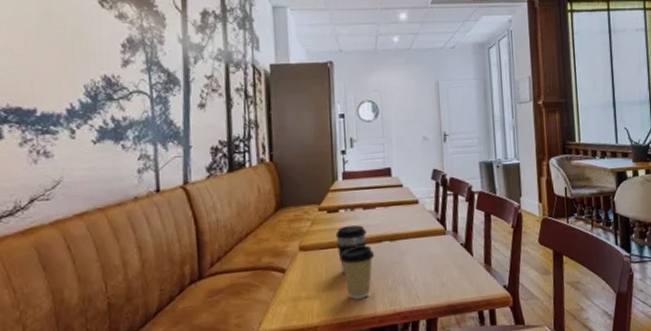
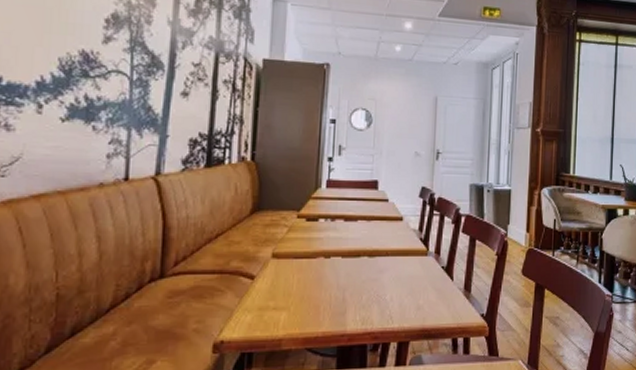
coffee cup: present [335,225,367,274] -> none [312,237,345,287]
coffee cup: present [340,245,375,300] -> none [314,258,352,314]

